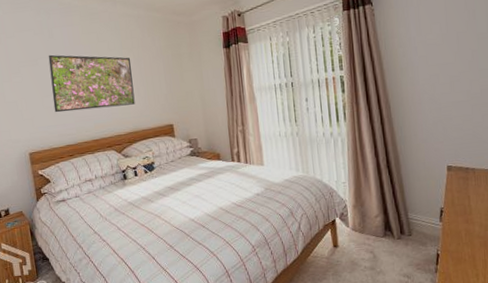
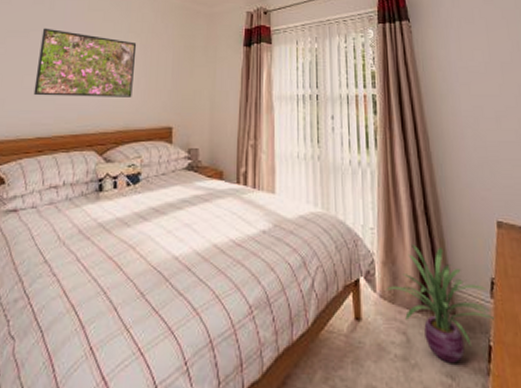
decorative plant: none [356,190,443,269] -> present [386,244,495,364]

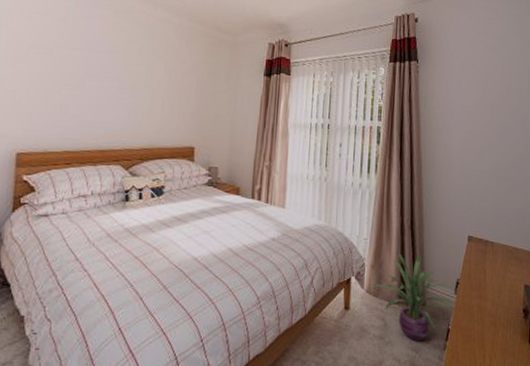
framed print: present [33,28,137,97] -> none [59,46,162,118]

